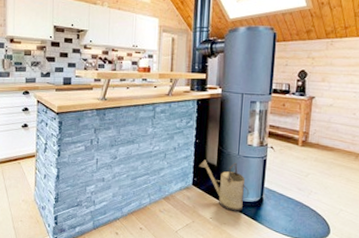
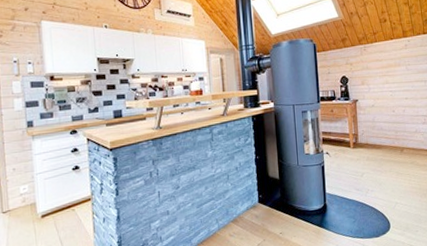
watering can: present [199,160,250,212] -> none [262,173,314,223]

